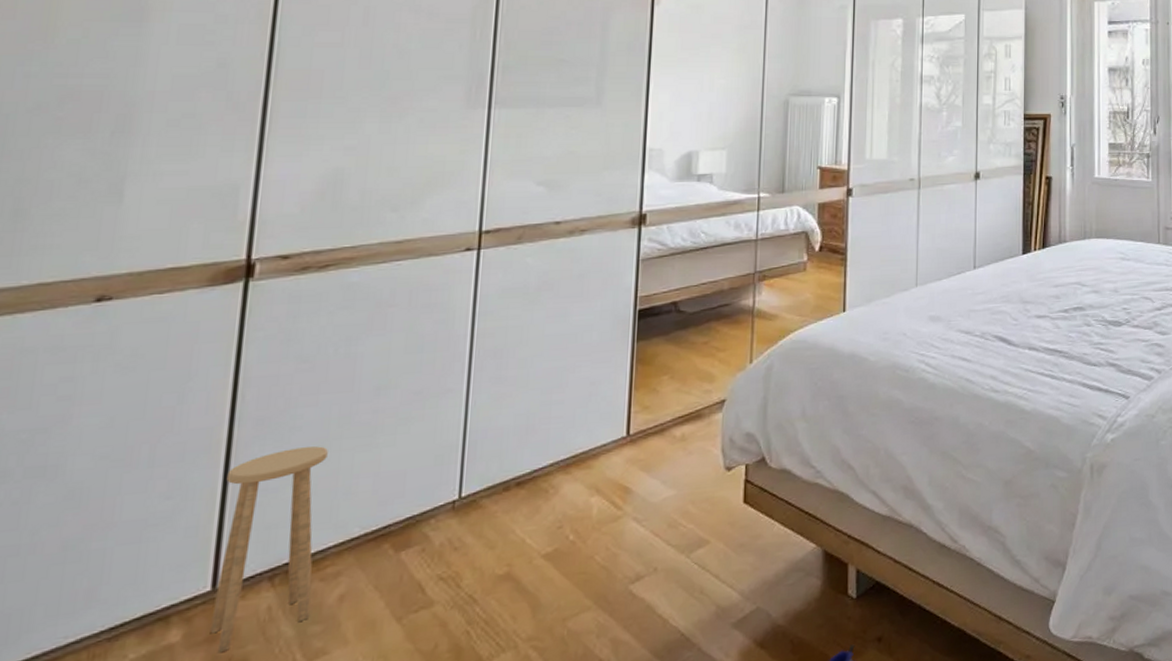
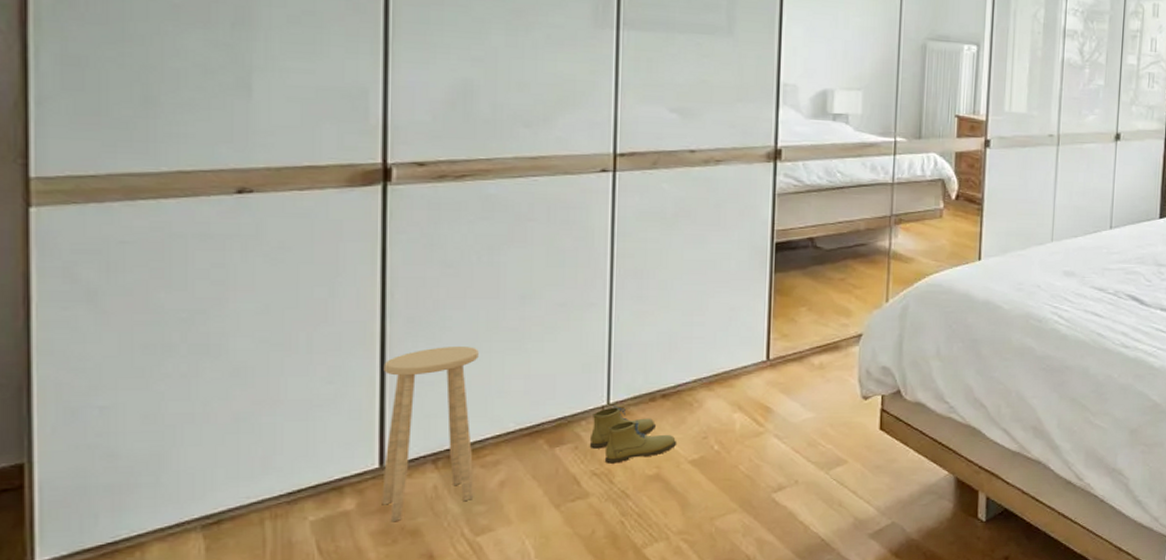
boot: none [437,499,531,566] -> present [589,406,678,464]

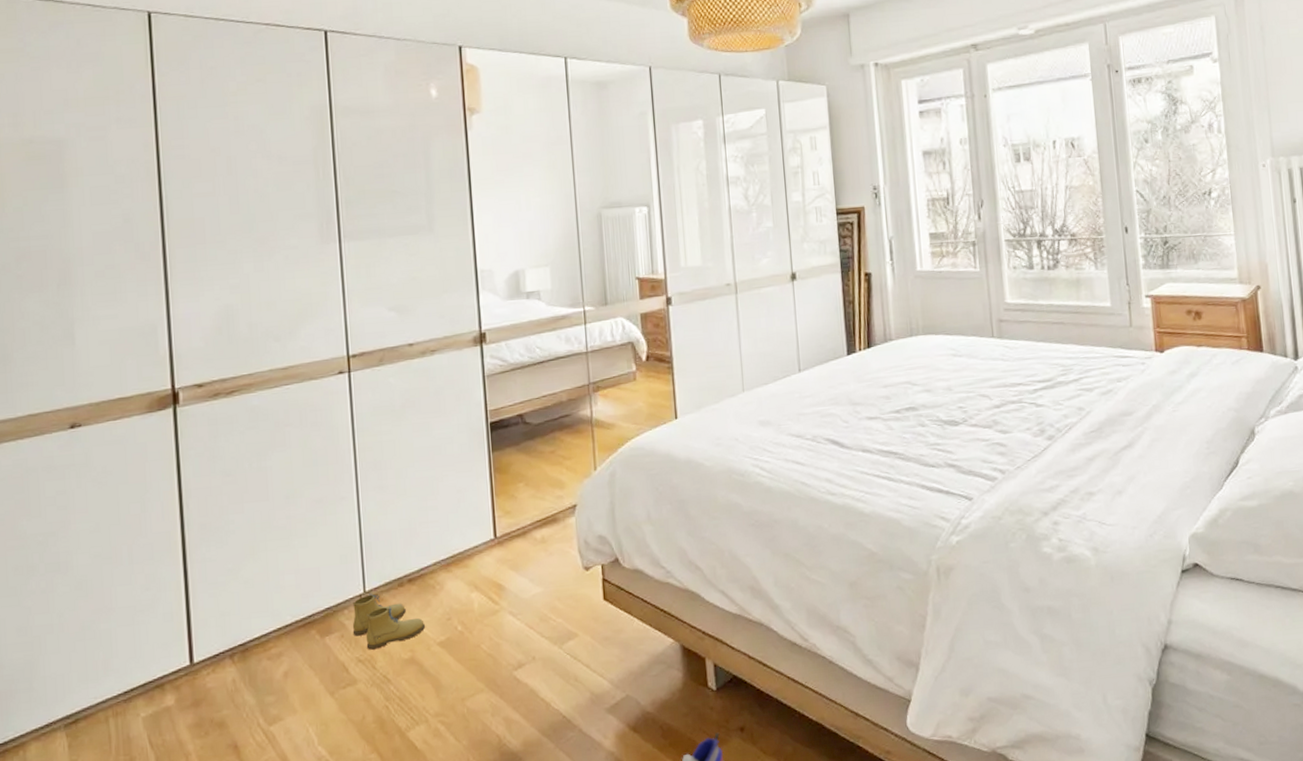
stool: present [382,347,479,521] -> none [186,547,265,715]

